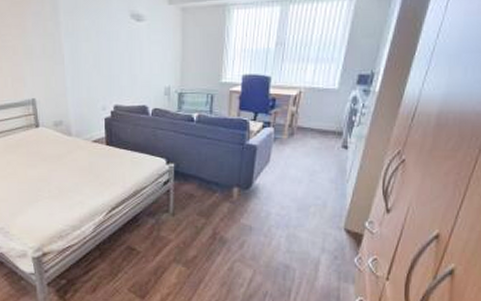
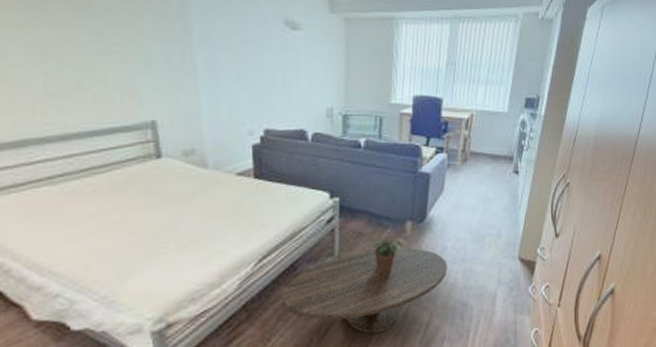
coffee table: none [127,210,272,281] -> present [282,247,448,334]
potted plant: none [202,199,229,231] -> present [372,236,403,274]

